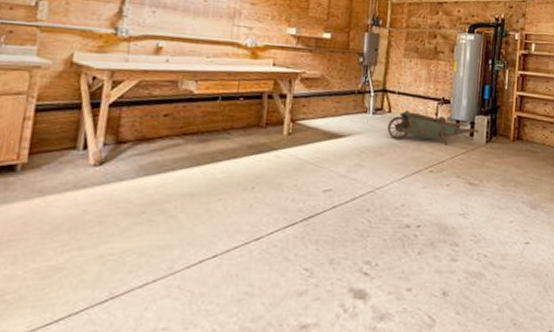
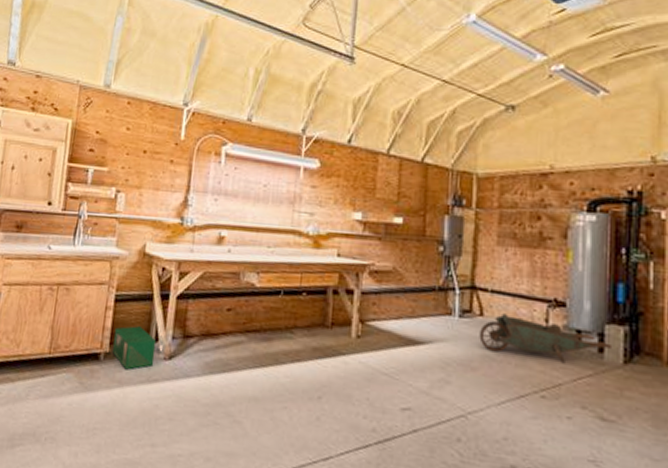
storage bin: none [31,135,85,179] -> present [112,326,157,370]

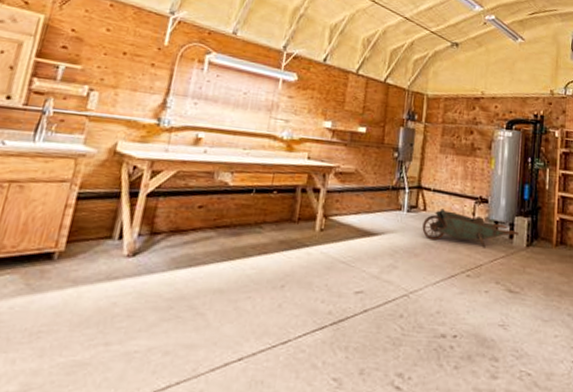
storage bin: present [112,326,157,370] -> none [68,224,121,269]

